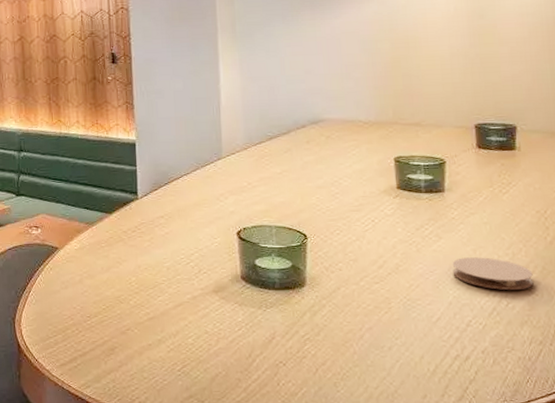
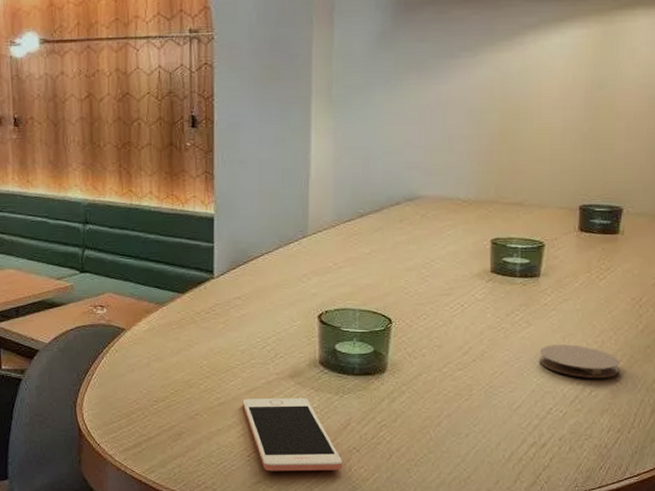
cell phone: none [170,313,271,386] -> present [242,398,343,472]

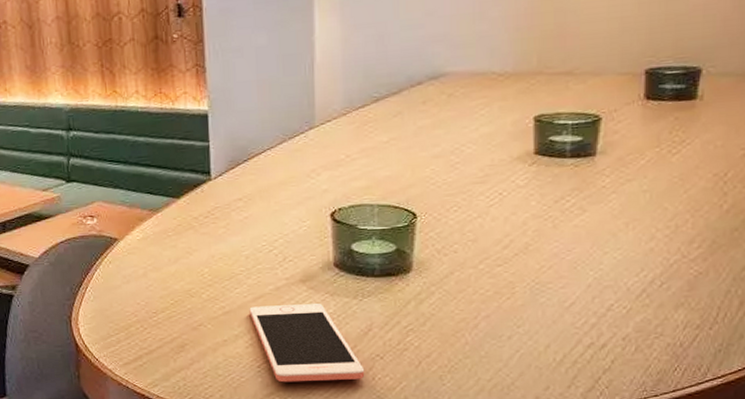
coaster: present [539,345,620,378] -> none [596,231,699,269]

